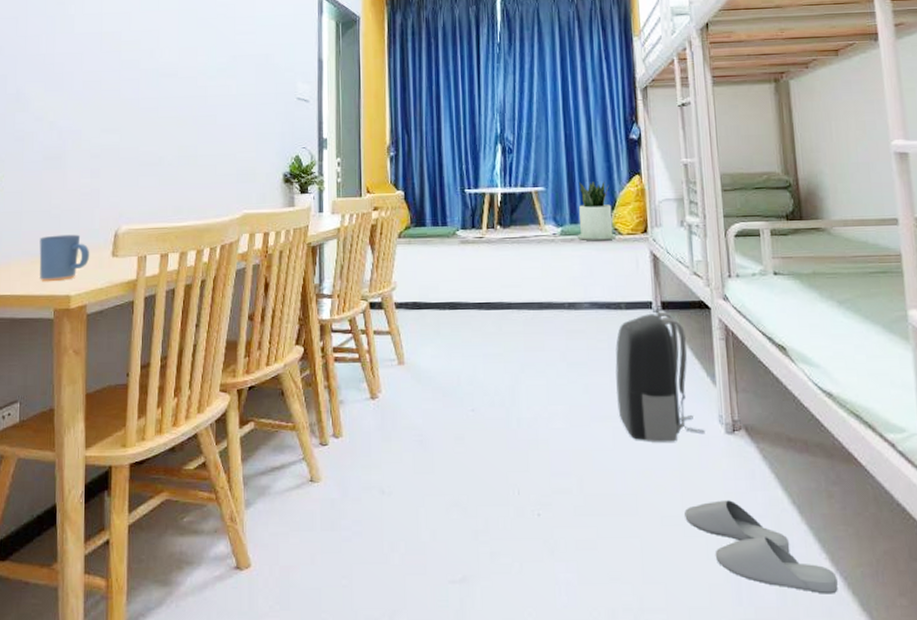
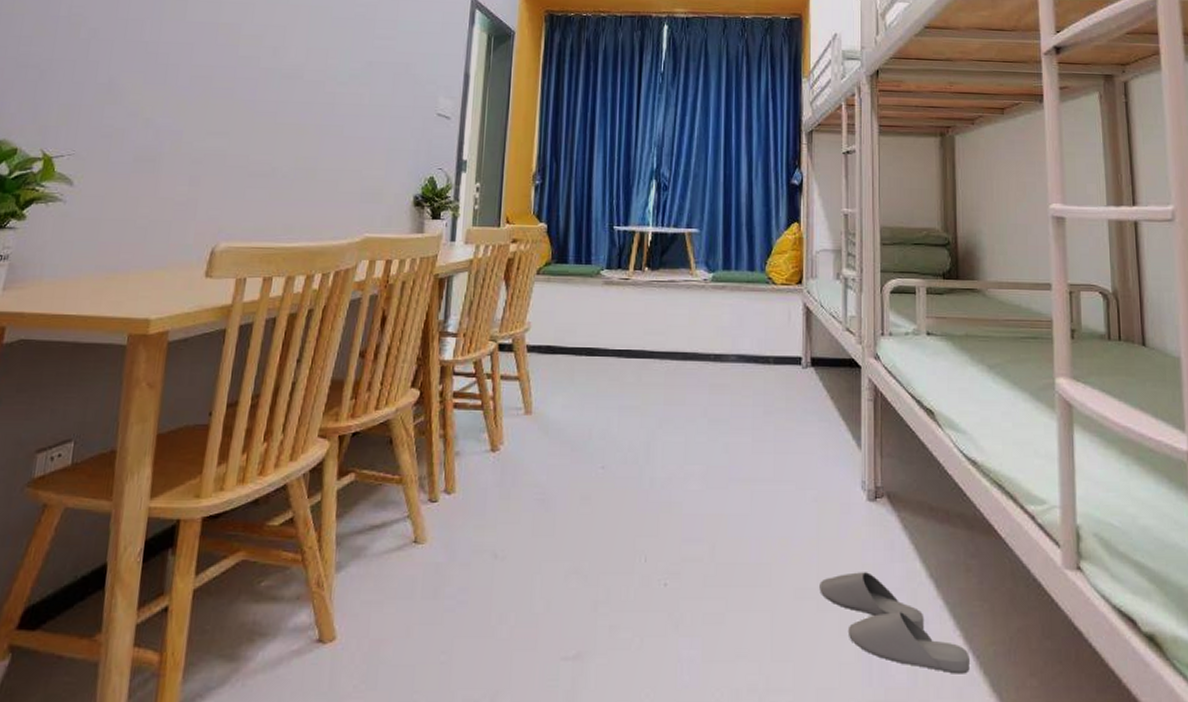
mug: present [39,234,90,281] -> none [114,248,179,301]
planter: present [577,181,616,241] -> none [729,226,769,290]
backpack: present [615,310,705,441] -> none [757,366,846,507]

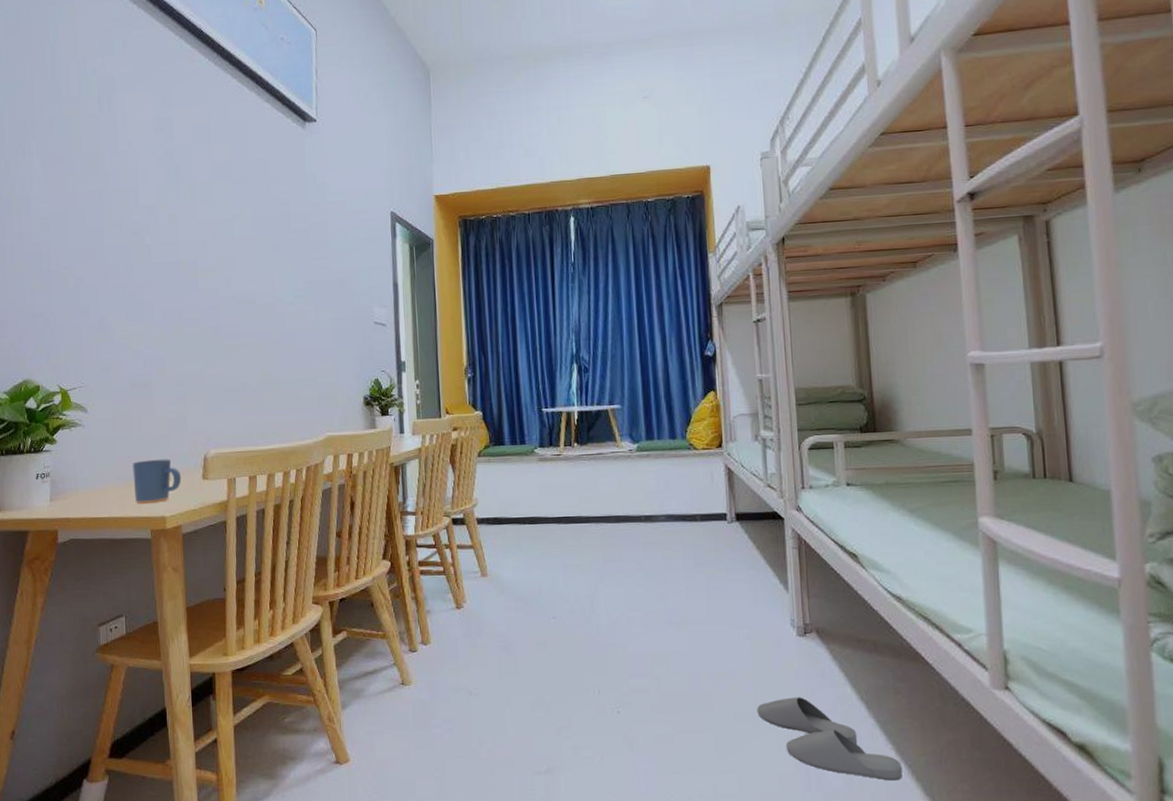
mug: none [114,248,179,301] -> present [132,459,182,504]

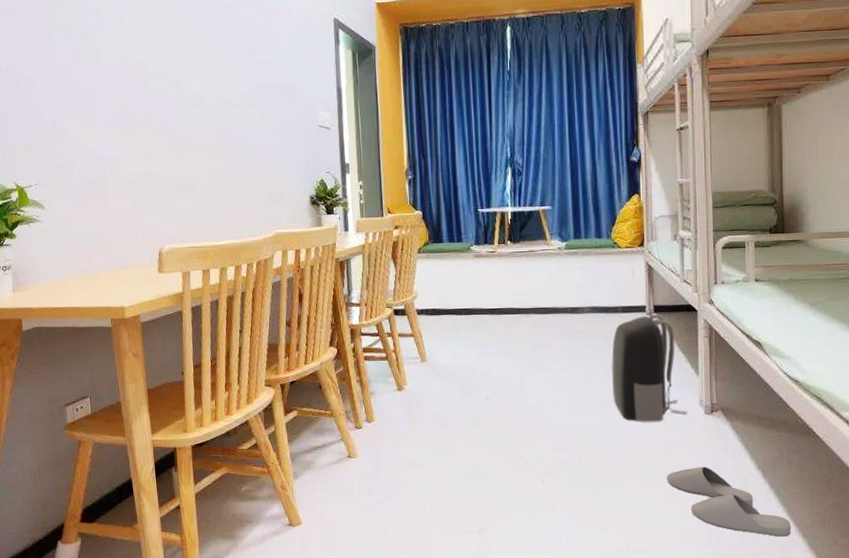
mug: present [132,459,182,504] -> none [90,253,138,295]
backpack: none [690,521,777,644] -> present [611,313,687,421]

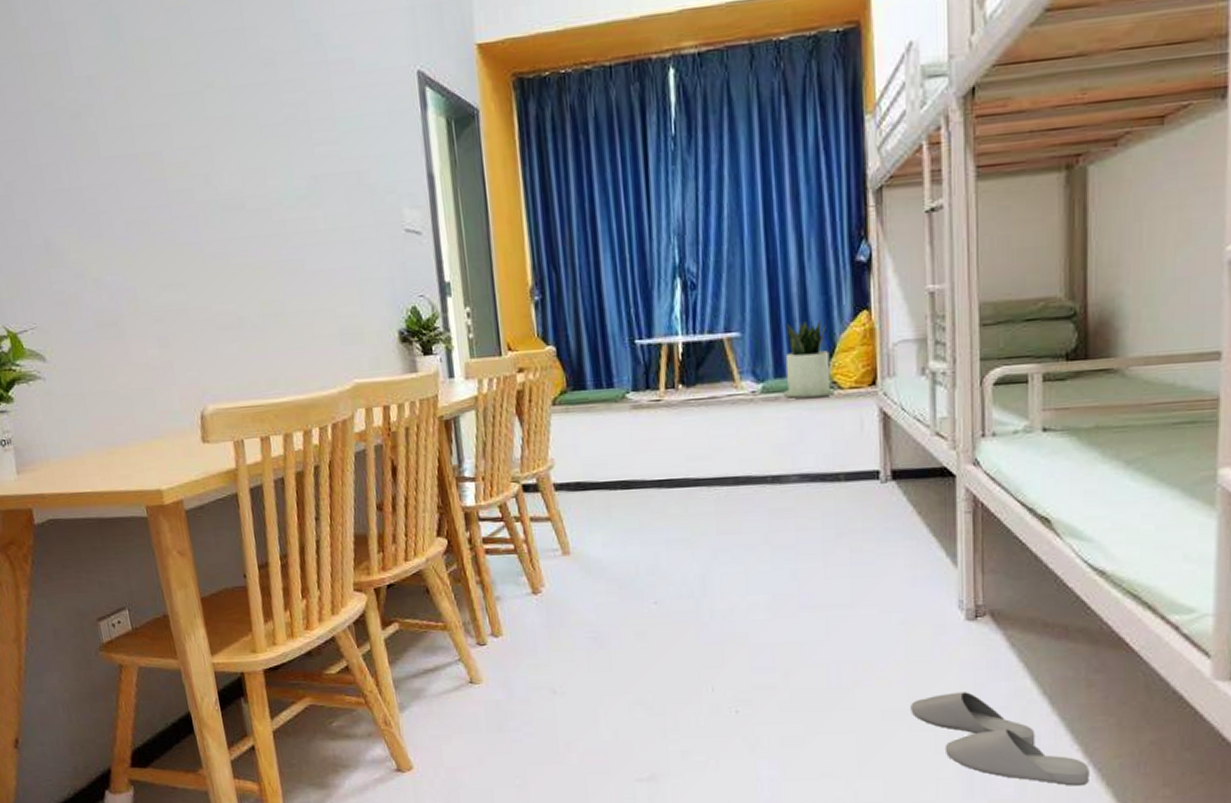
planter: none [580,200,615,254] -> present [783,320,835,399]
backpack: present [611,313,687,421] -> none [830,480,940,631]

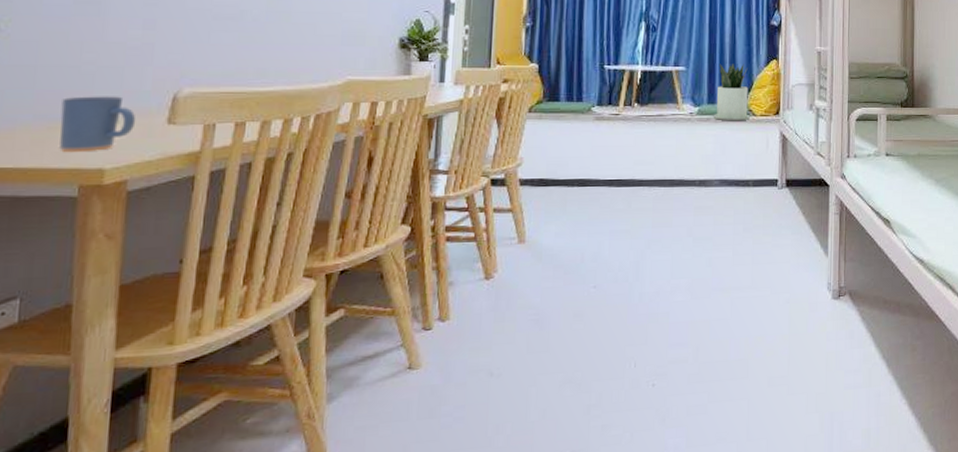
mug: none [112,418,176,474] -> present [59,96,136,151]
slippers: present [911,692,1089,786] -> none [790,359,913,435]

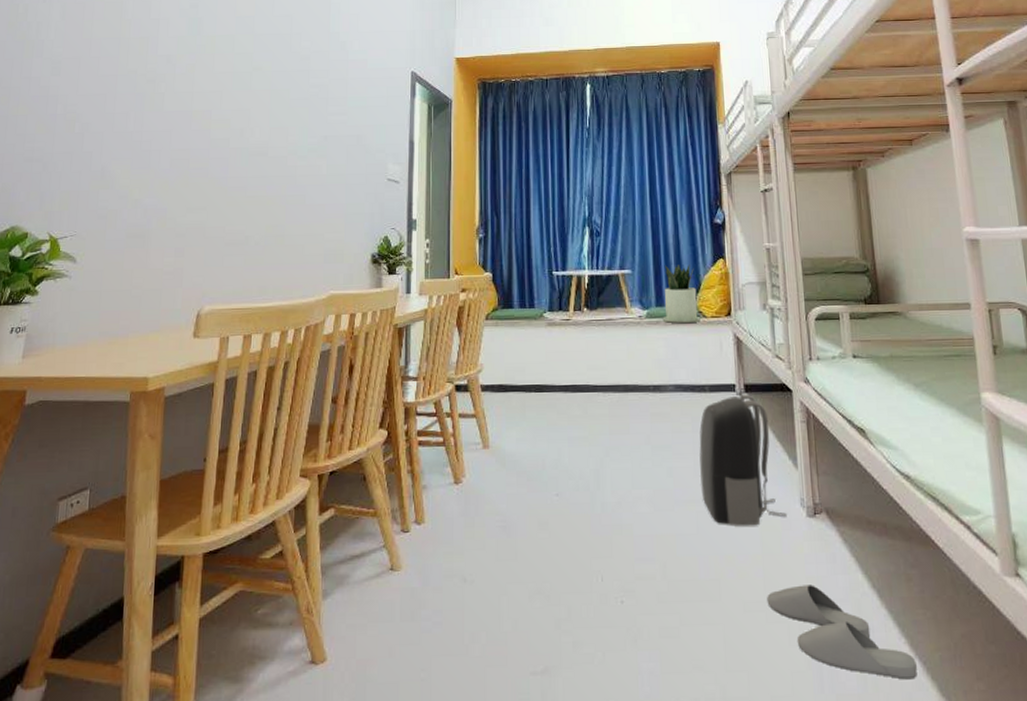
mug: present [59,96,136,151] -> none [117,314,171,362]
backpack: none [737,187,814,309] -> present [699,392,787,525]
slippers: none [790,359,913,435] -> present [767,585,917,680]

